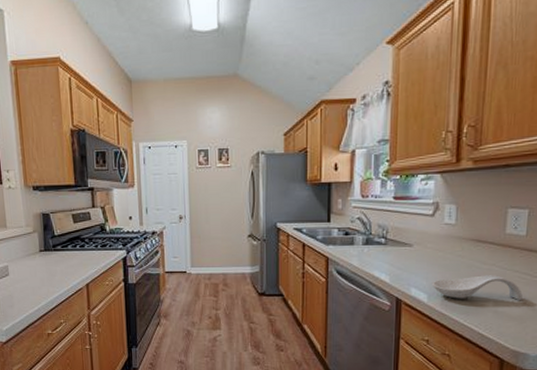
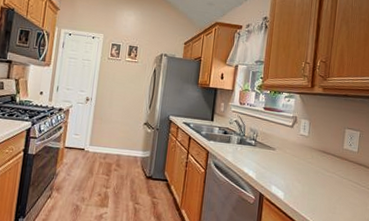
spoon rest: present [431,275,523,301] -> none [287,180,354,206]

